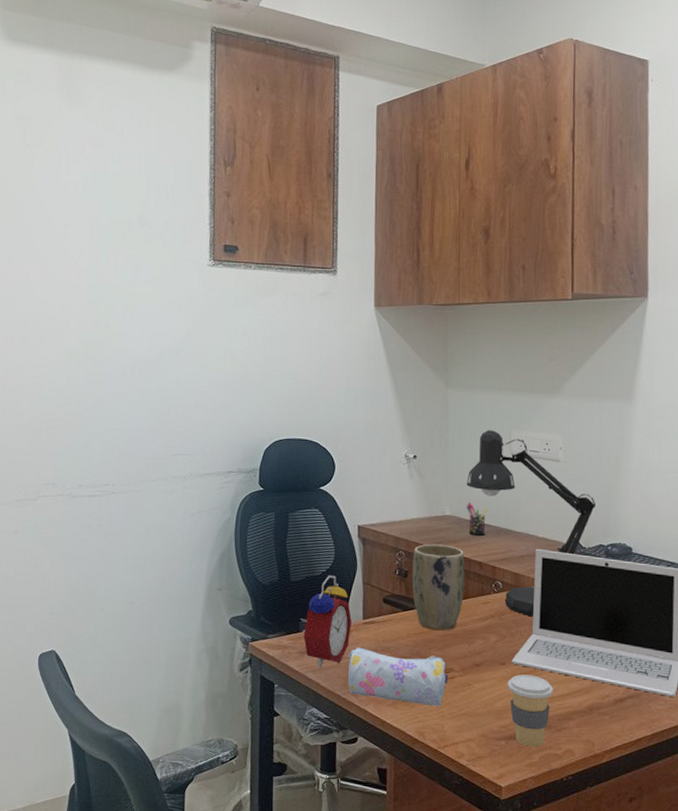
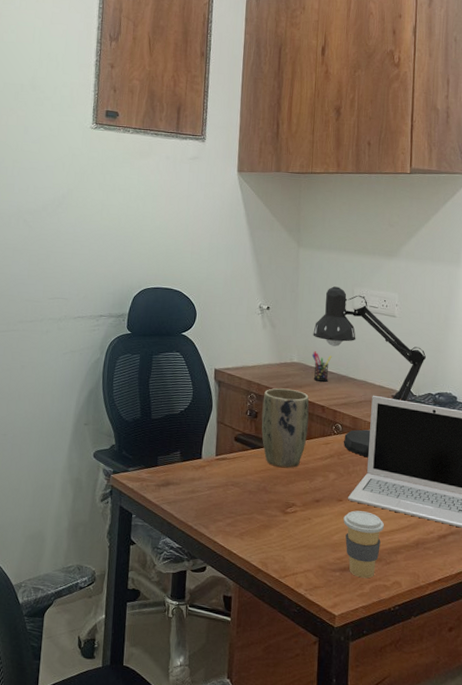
alarm clock: present [299,575,352,667] -> none [158,414,206,500]
pencil case: present [348,647,448,706] -> none [200,481,290,539]

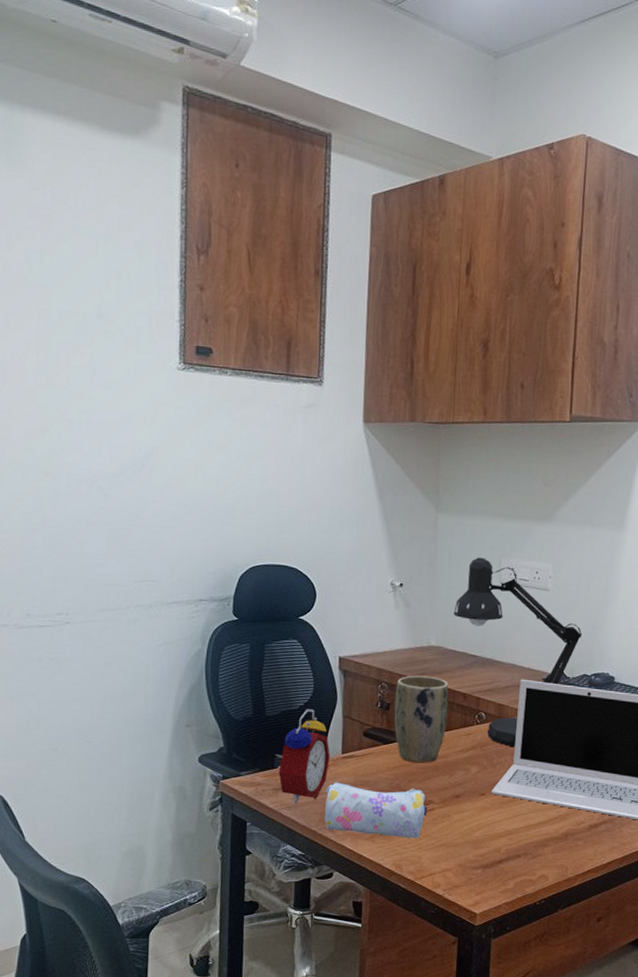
alarm clock: none [158,414,206,500] -> present [274,709,330,804]
pencil case: none [200,481,290,539] -> present [325,782,427,838]
pen holder: present [311,351,332,382] -> none [452,632,475,666]
coffee cup: present [343,510,384,579] -> none [486,804,531,874]

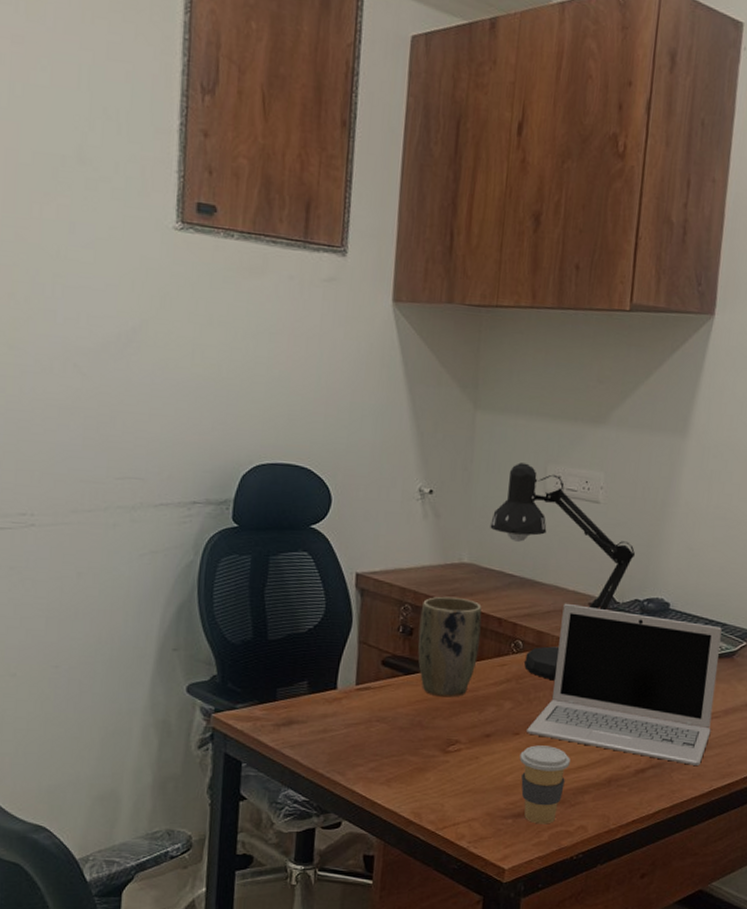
alarm clock: present [274,709,330,804] -> none [277,632,342,742]
pencil case: present [325,782,427,838] -> none [333,717,453,783]
coffee cup: none [486,804,531,874] -> present [519,745,570,824]

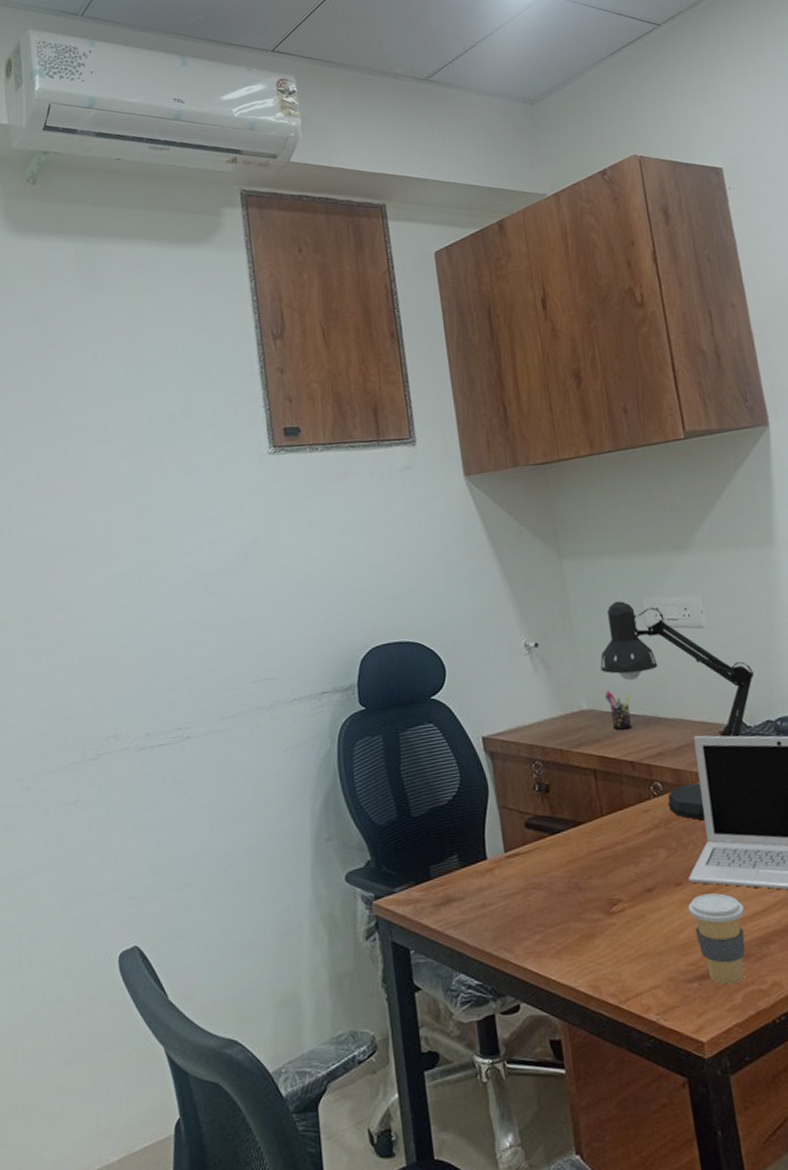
plant pot: present [417,596,482,698] -> none [552,746,620,854]
pen holder: none [487,548,514,588] -> present [604,691,632,730]

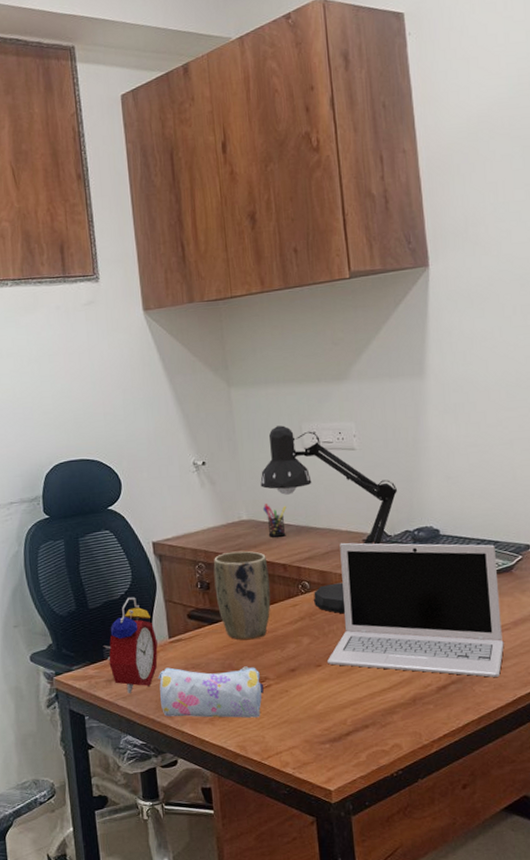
alarm clock: none [429,802,493,921] -> present [103,597,158,693]
pencil case: none [493,886,617,951] -> present [158,666,264,718]
plant pot: none [552,746,620,854] -> present [213,550,271,641]
coffee cup: present [688,893,746,985] -> none [325,673,373,746]

